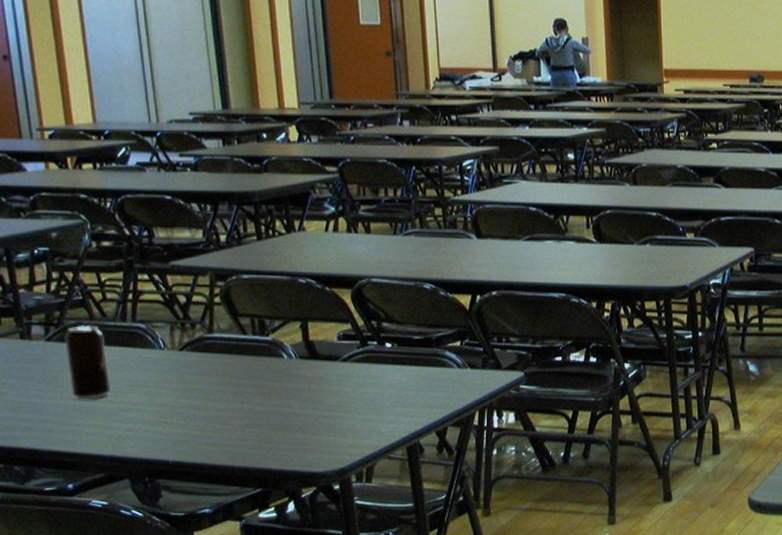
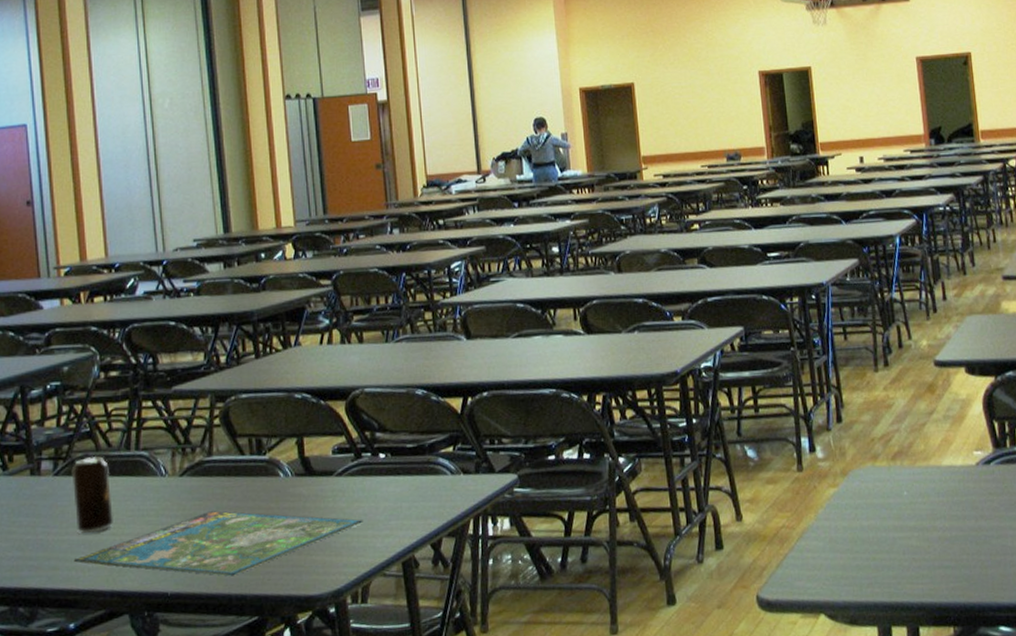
board game: none [71,386,369,450] -> present [75,510,363,576]

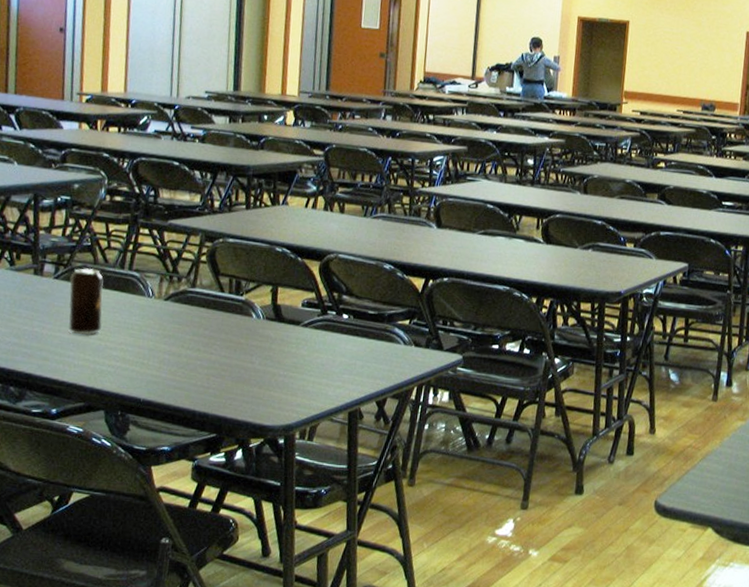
board game: present [75,510,363,576] -> none [63,335,320,396]

